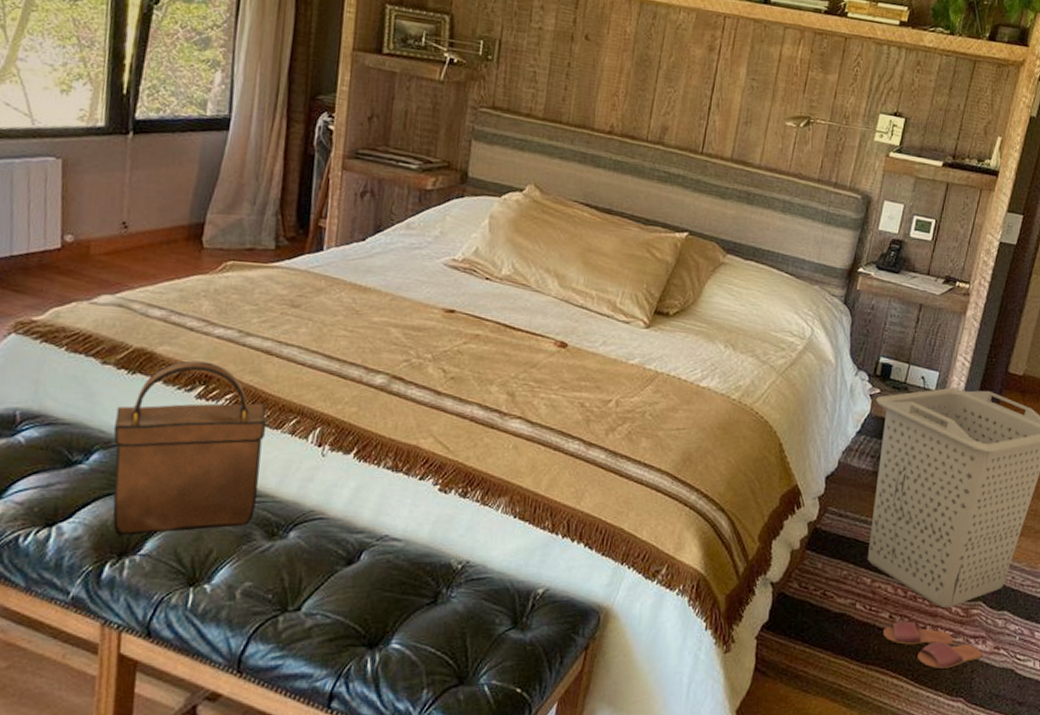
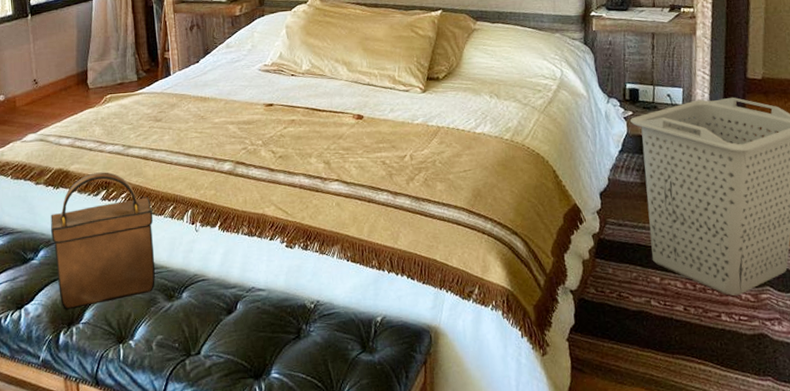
slippers: present [883,621,983,668] -> none [681,311,781,352]

